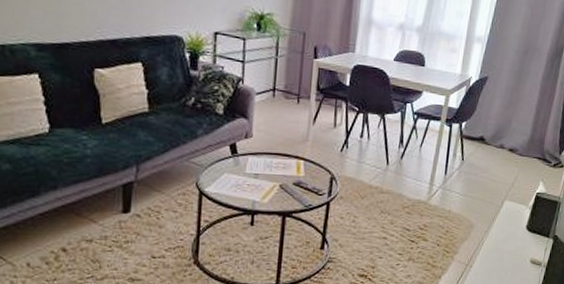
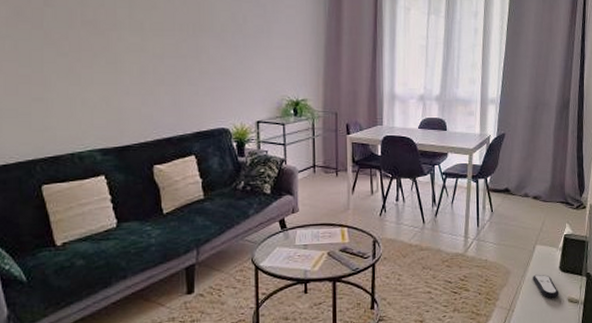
remote control: none [496,231,523,257] -> present [533,274,559,298]

